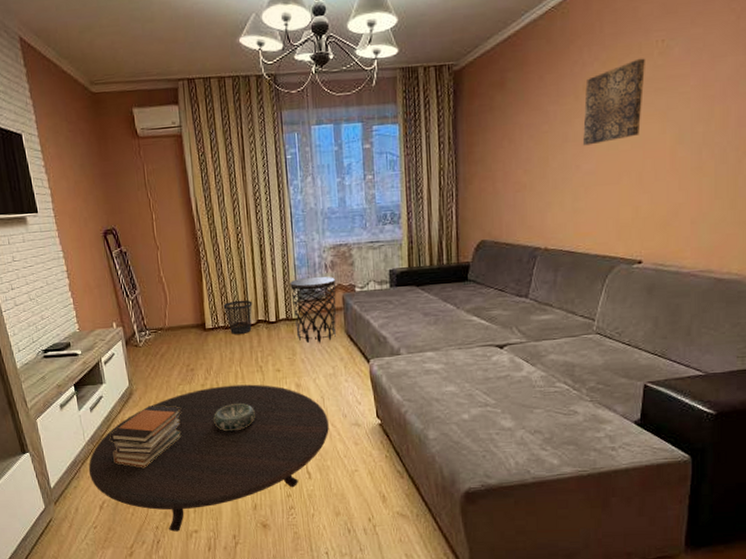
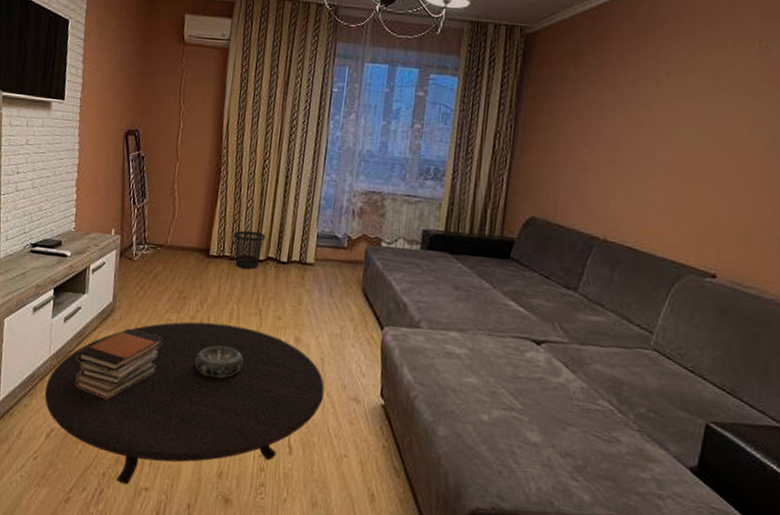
side table: present [290,276,337,343] -> none [307,220,361,296]
wall art: present [582,58,646,146] -> none [659,54,741,136]

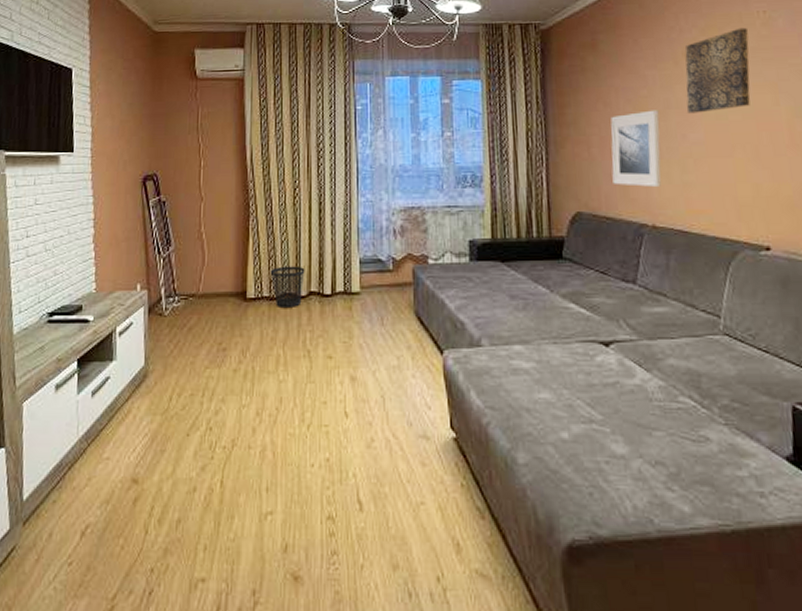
table: present [44,321,325,485] -> none [75,373,389,579]
book stack: present [75,328,162,399] -> none [110,394,204,479]
decorative bowl: present [195,345,244,379] -> none [244,398,298,436]
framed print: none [572,127,631,204] -> present [610,110,661,188]
wall art: none [659,54,741,136] -> present [684,27,751,114]

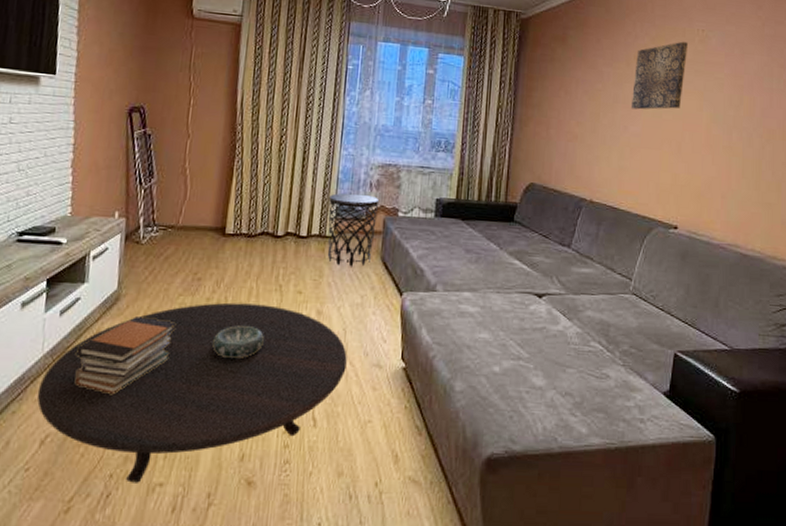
table: none [75,373,389,579] -> present [37,302,347,483]
book stack: none [110,394,204,479] -> present [75,316,175,394]
decorative bowl: none [244,398,298,436] -> present [212,325,265,360]
wastebasket: present [270,266,305,307] -> none [250,206,284,245]
side table: none [351,243,405,325] -> present [327,193,378,267]
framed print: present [610,110,661,188] -> none [563,102,609,169]

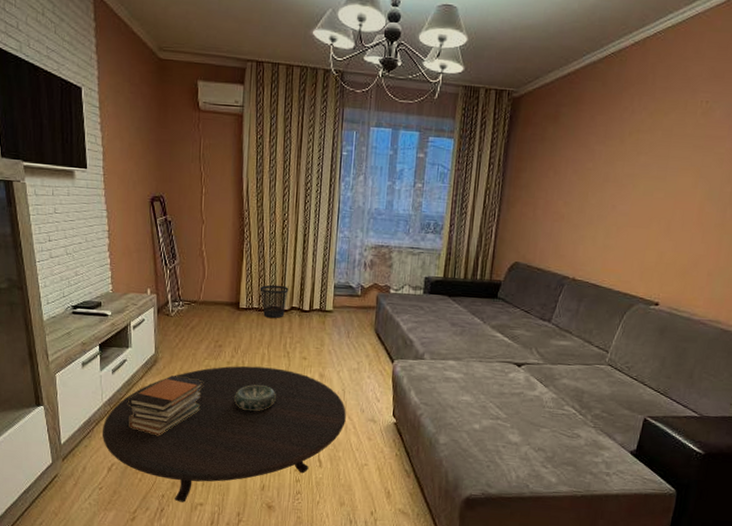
wastebasket: none [250,206,284,245] -> present [259,284,289,318]
side table: present [327,193,378,267] -> none [327,272,372,338]
wall art: present [630,41,689,110] -> none [621,114,690,189]

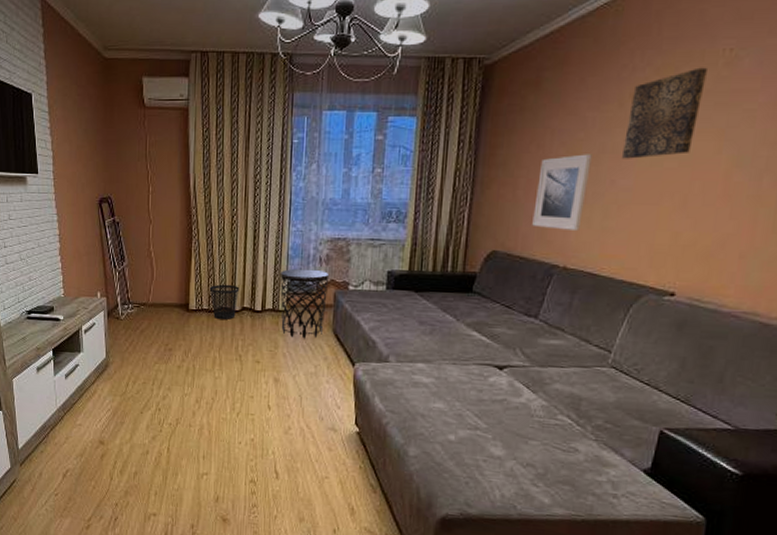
table: present [102,365,346,502] -> none [56,370,304,512]
book stack: present [128,375,203,435] -> none [81,380,154,442]
decorative bowl: present [234,384,277,412] -> none [186,390,230,419]
side table: none [327,272,372,338] -> present [280,268,328,339]
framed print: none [548,181,598,248] -> present [532,154,592,232]
wall art: none [621,114,690,189] -> present [621,67,709,159]

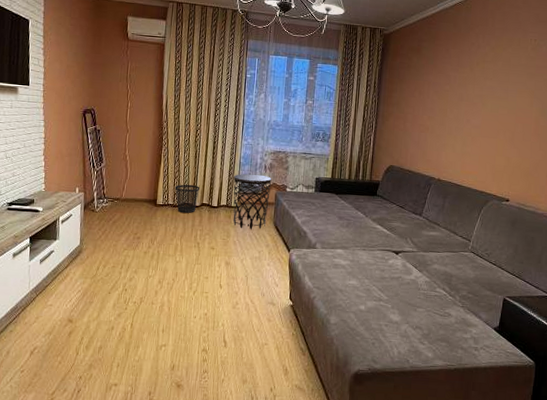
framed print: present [532,154,592,232] -> none [417,100,455,154]
wall art: present [621,67,709,159] -> none [473,49,523,106]

